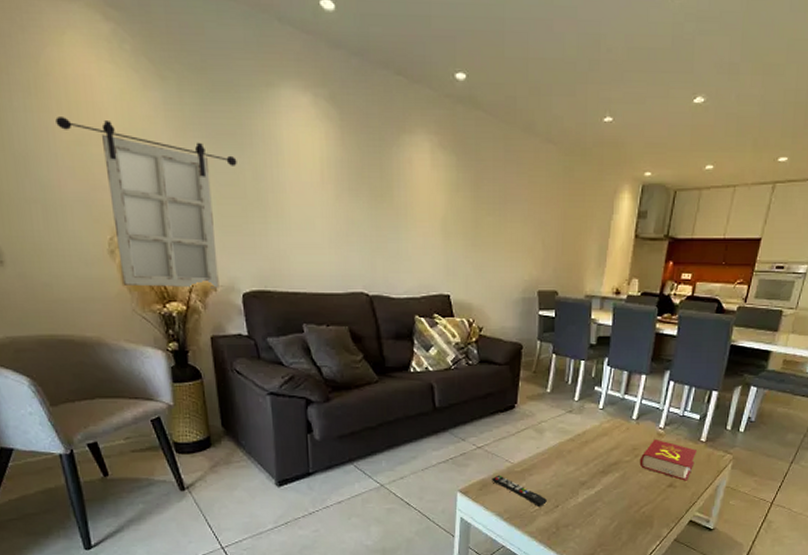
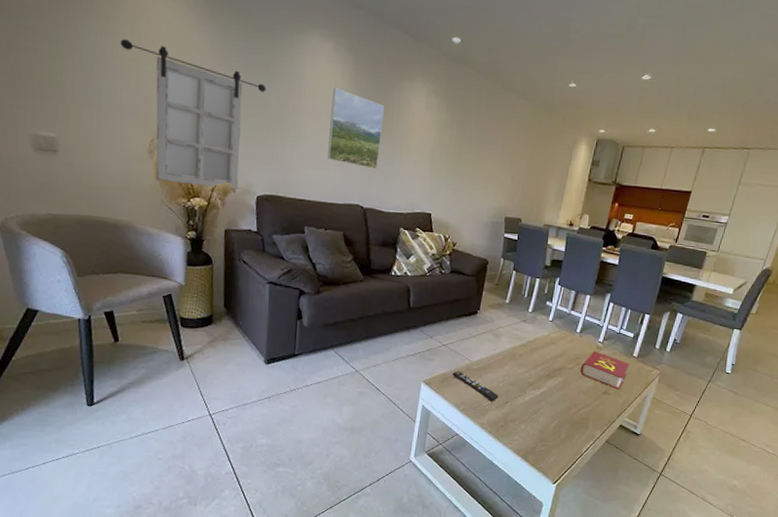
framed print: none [317,151,382,248] -> present [327,87,384,170]

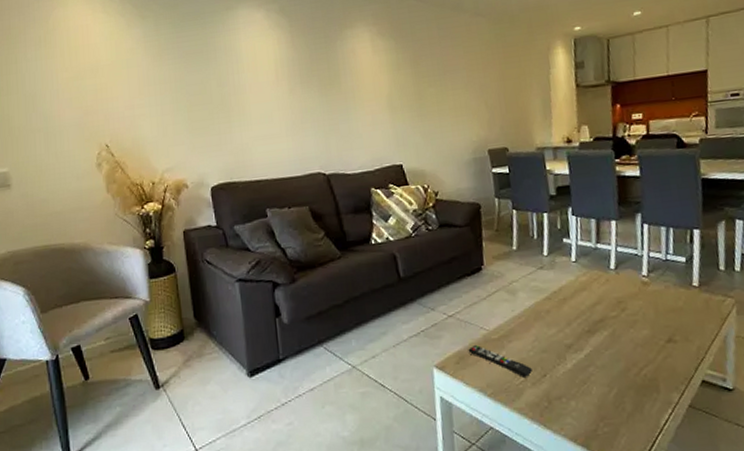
home mirror: present [120,39,266,190] -> none [59,57,204,193]
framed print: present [327,87,384,170] -> none [271,54,334,132]
book: present [580,351,630,390] -> none [627,288,693,334]

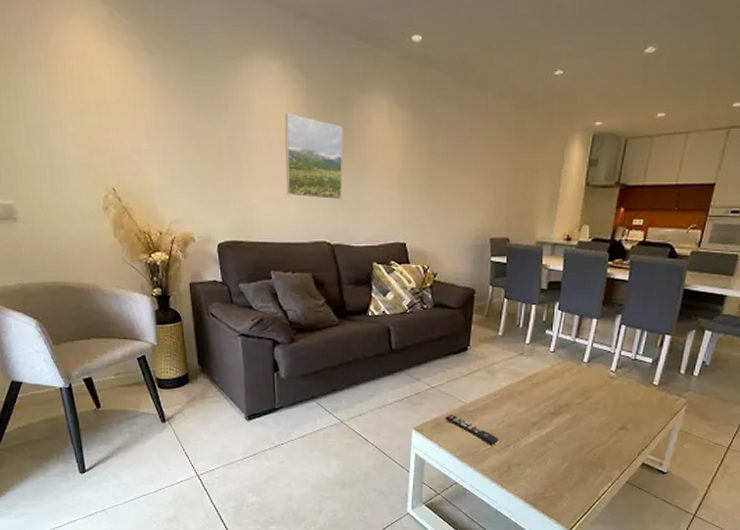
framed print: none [271,54,334,132] -> present [284,113,343,200]

